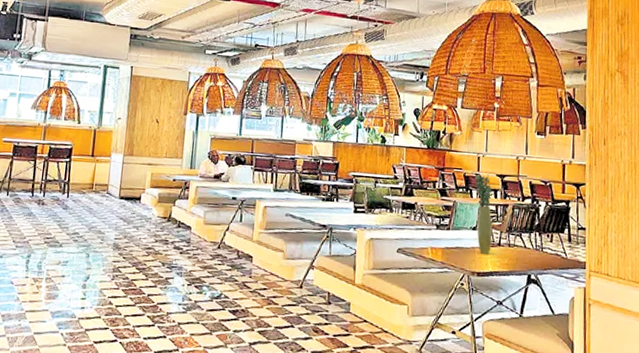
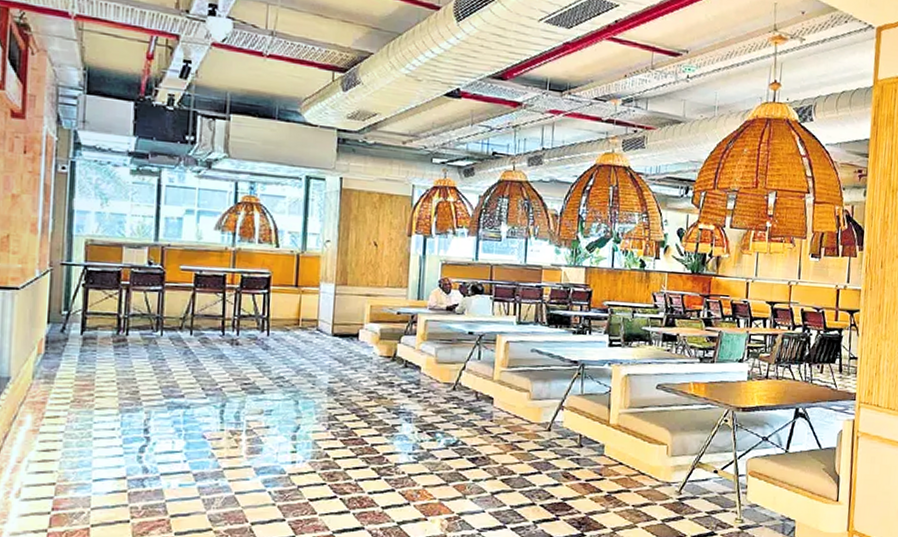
vase: present [475,172,493,256] -> none [743,299,762,389]

